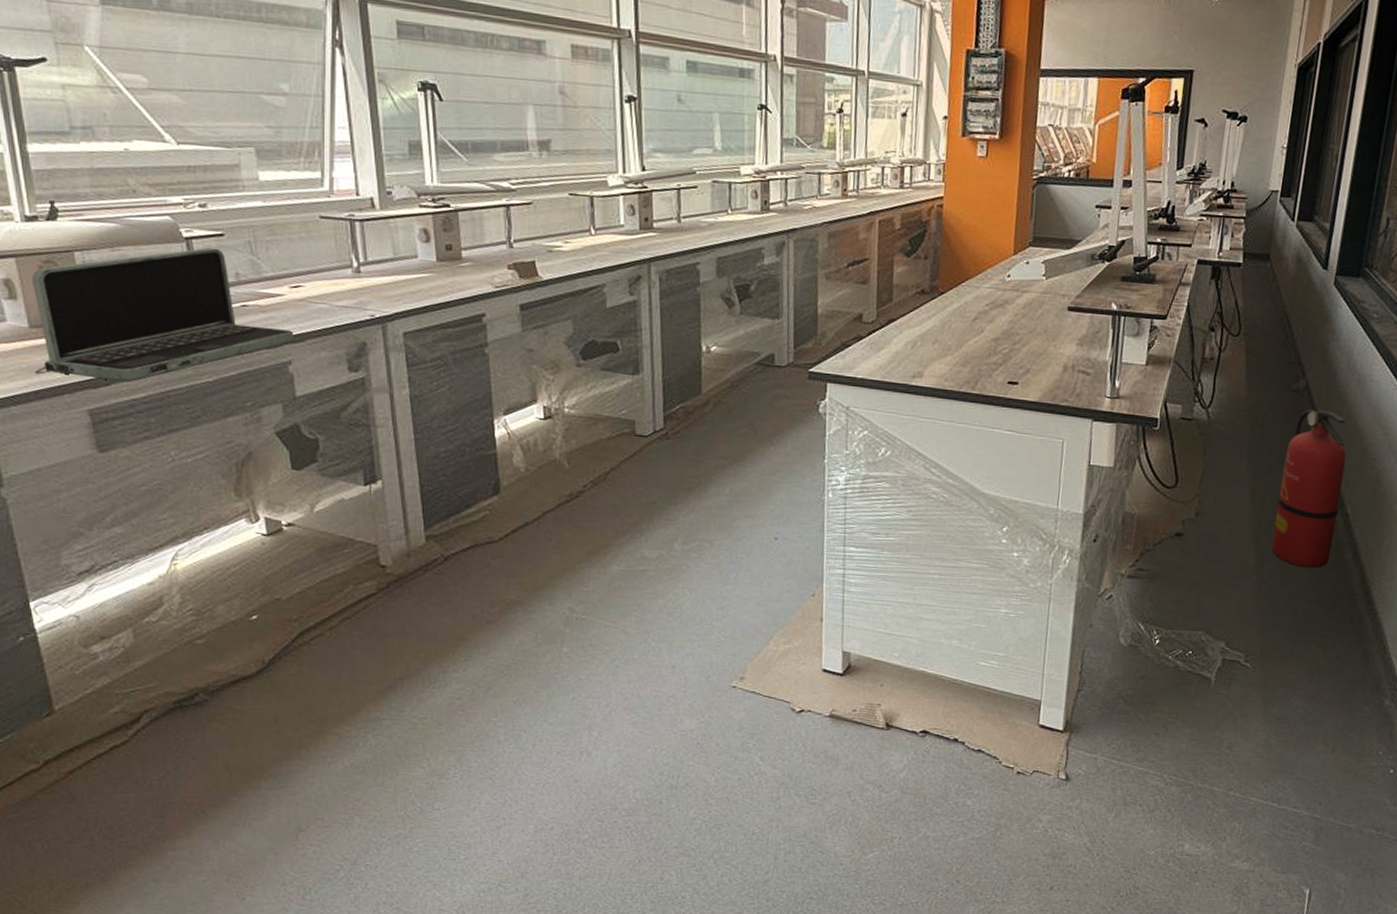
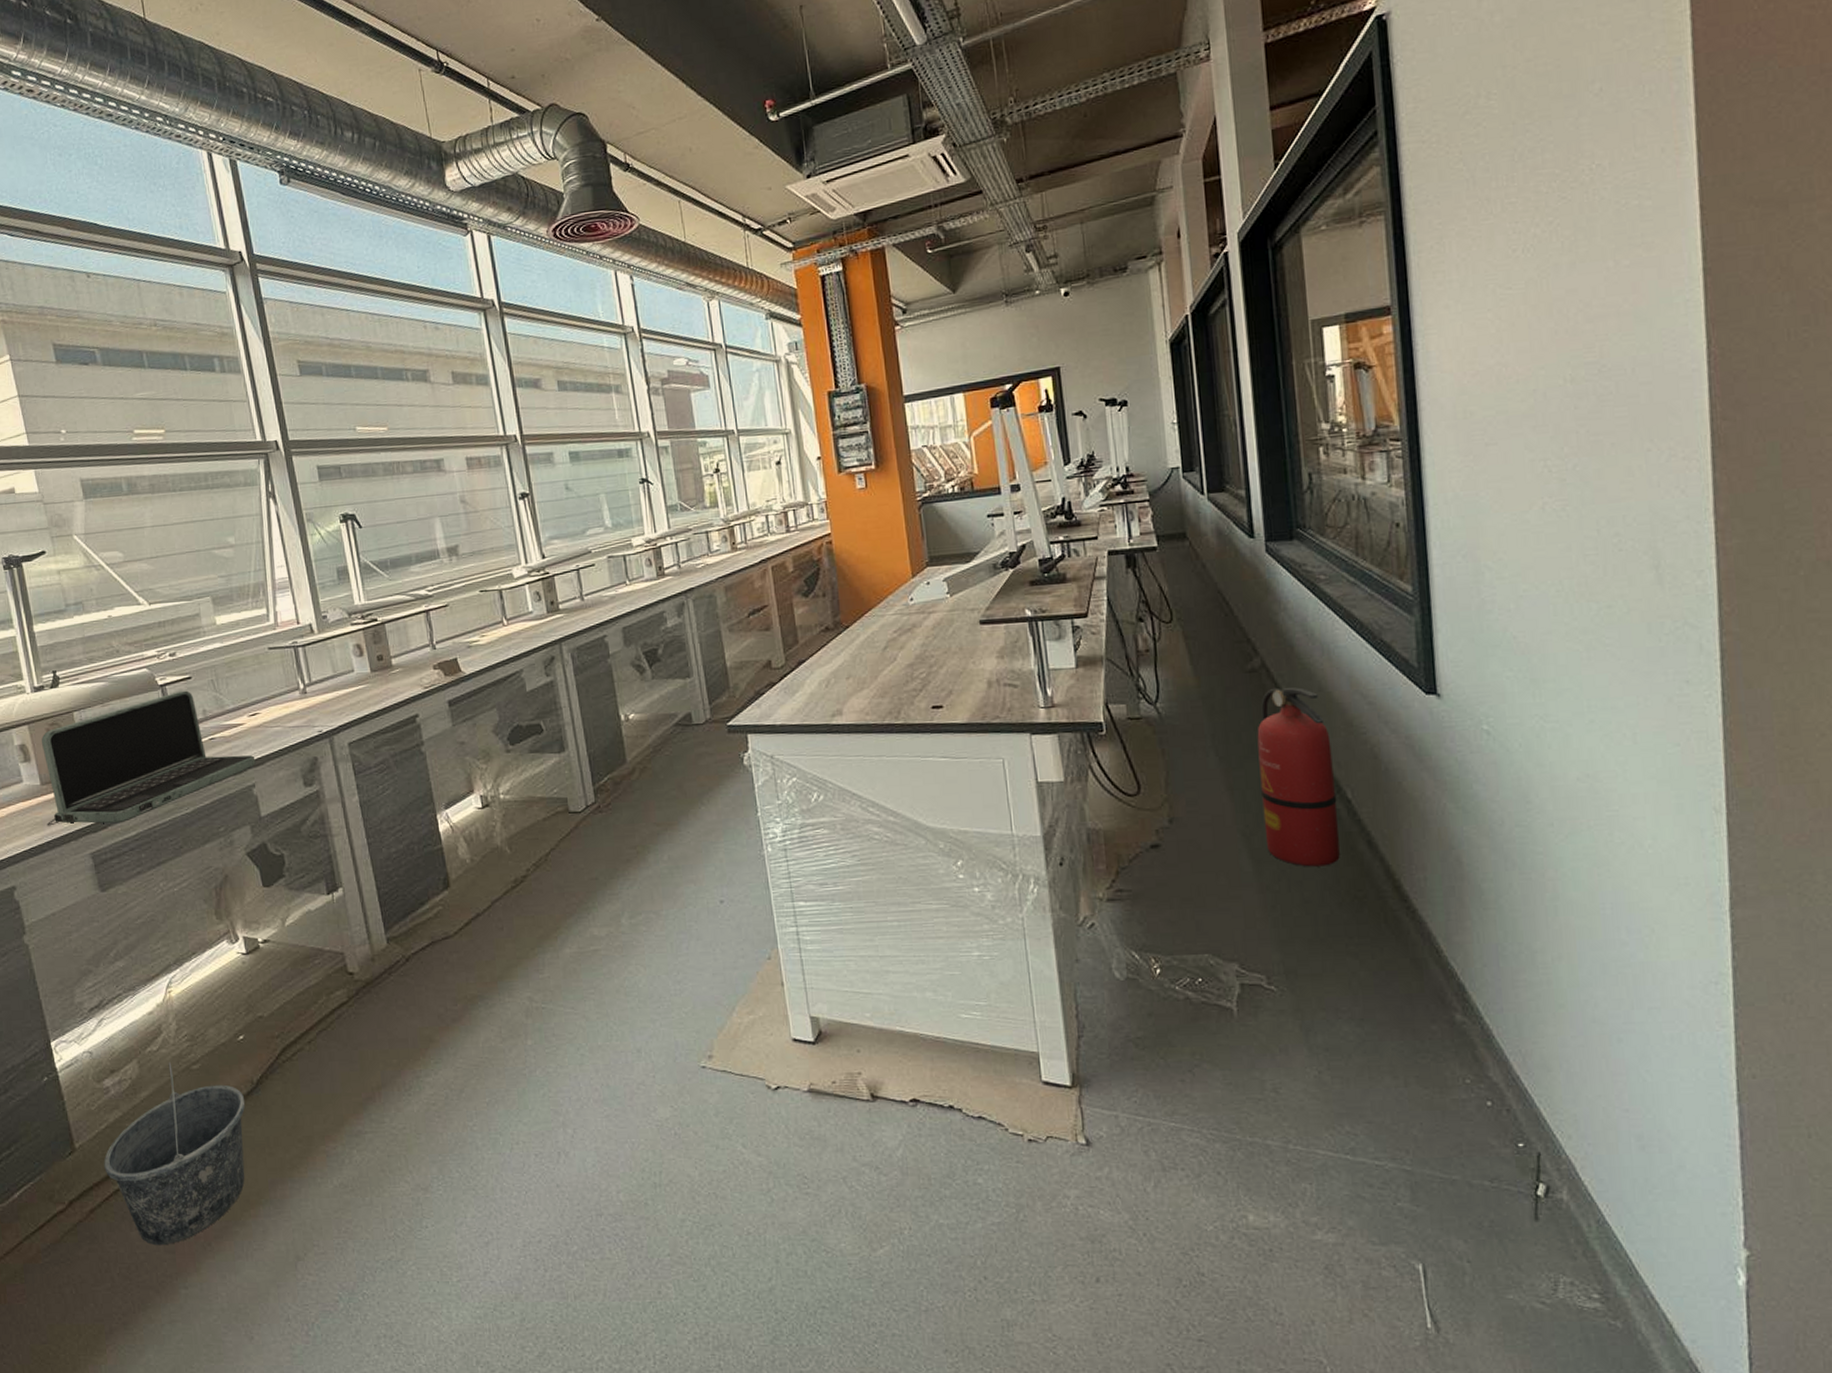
bucket: none [87,634,254,810] -> present [104,1061,246,1246]

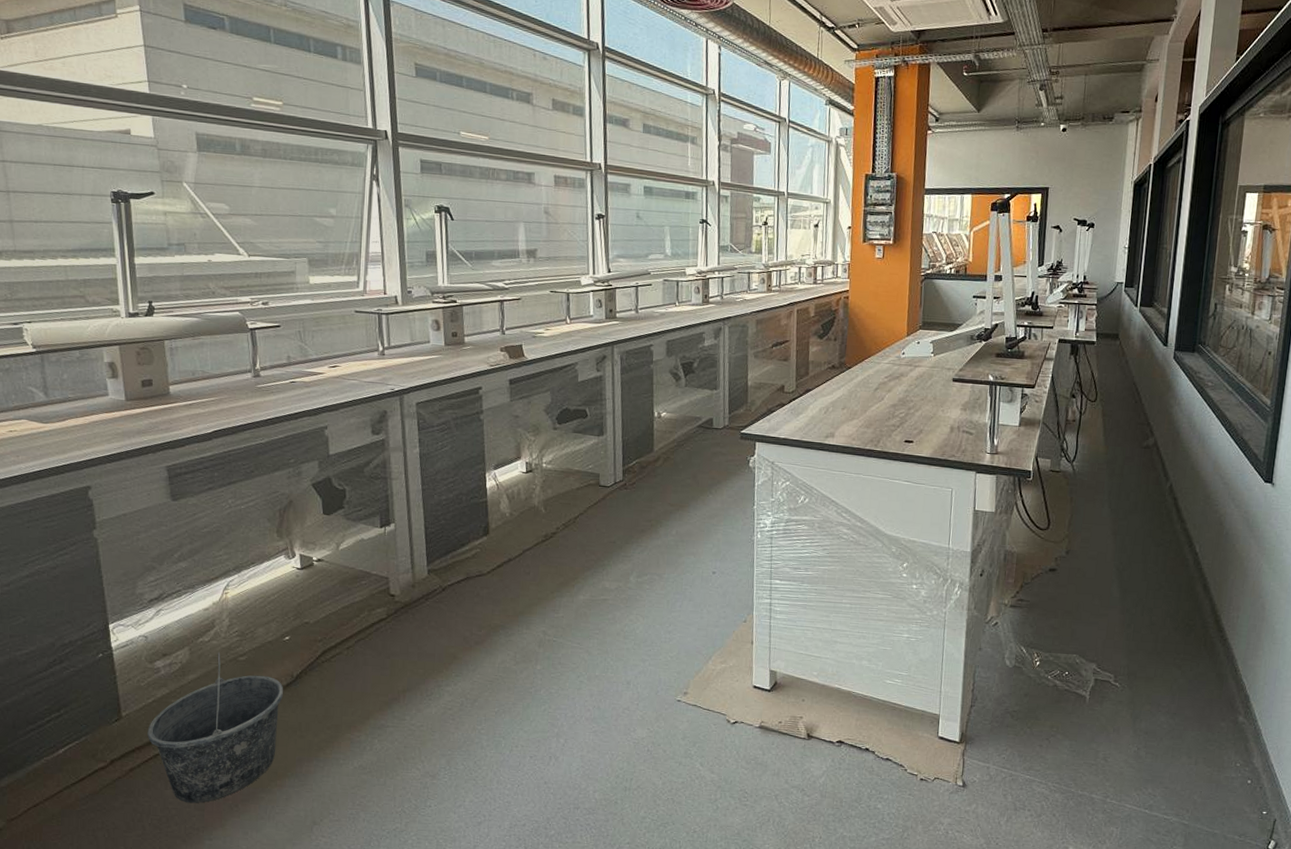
laptop: present [42,690,256,826] -> none [127,336,331,444]
fire extinguisher: present [1257,687,1340,867] -> none [1133,462,1192,600]

